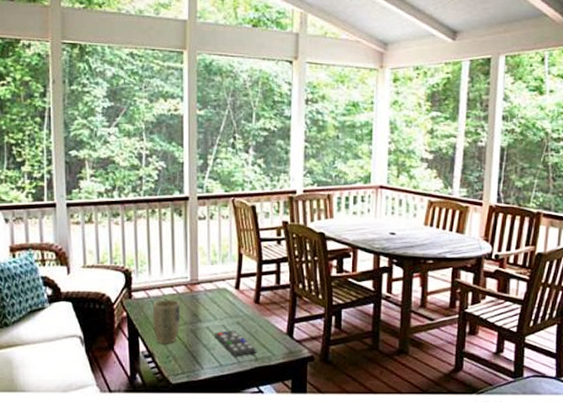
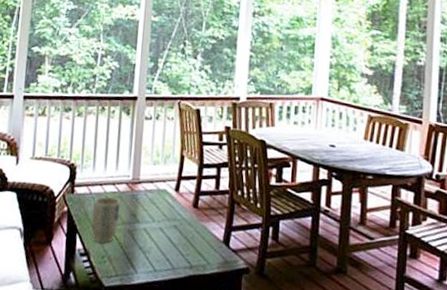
remote control: present [215,330,257,357] -> none [151,233,192,263]

